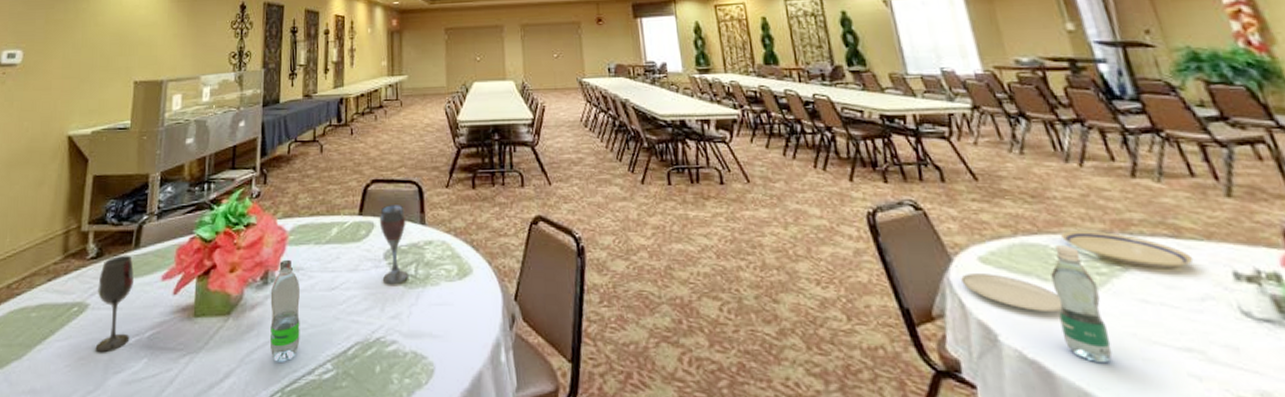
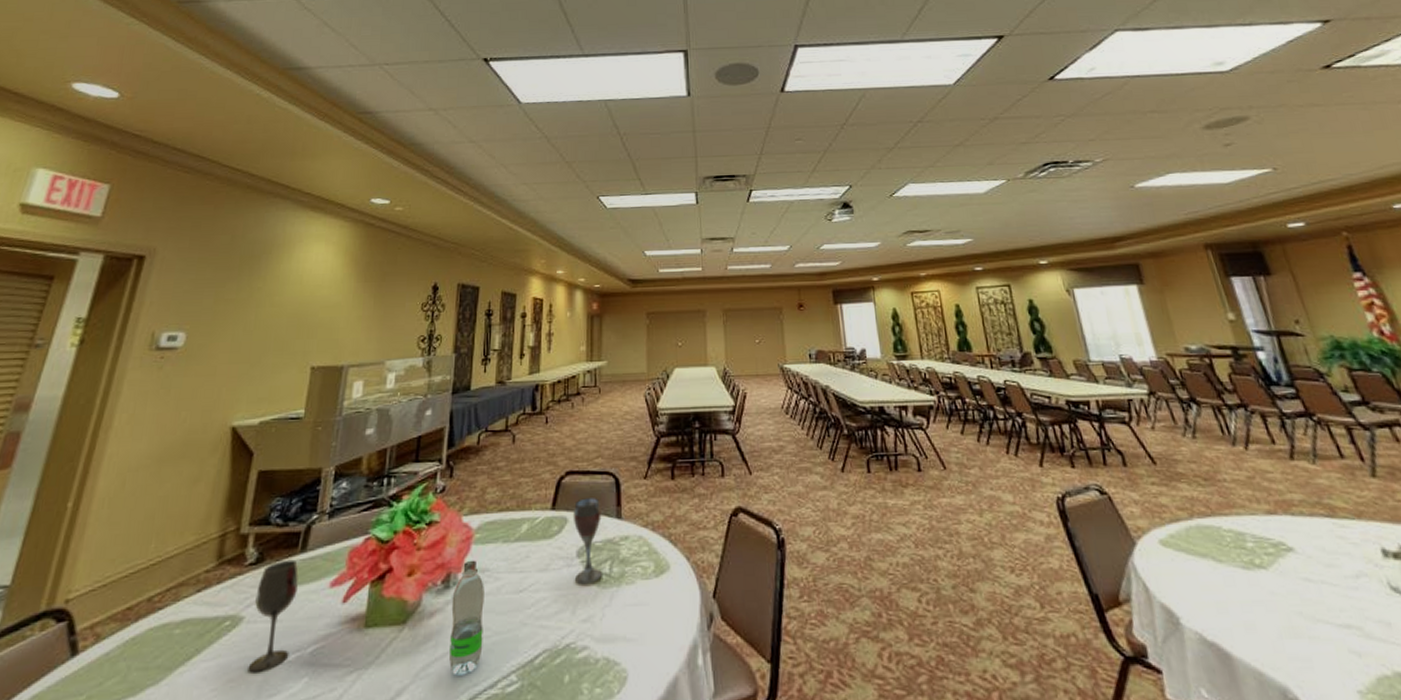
plate: present [961,274,1062,311] -> none [1144,556,1236,593]
bottle: present [1050,245,1113,364] -> none [1224,527,1283,643]
plate: present [1061,231,1194,270] -> none [1232,512,1348,548]

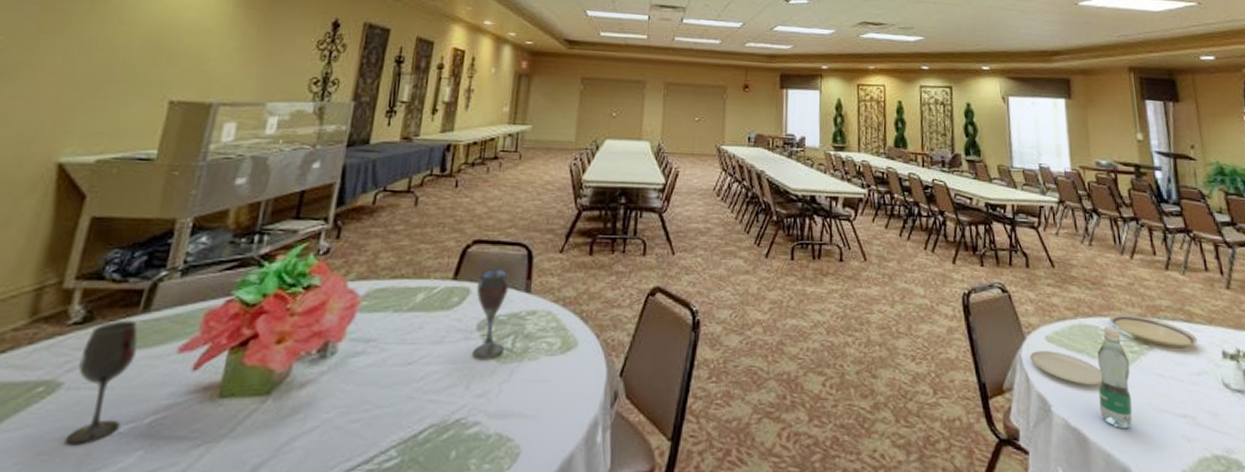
bottle: present [449,560,484,676] -> none [319,329,368,450]
plate: none [1144,556,1236,593] -> present [1030,351,1101,385]
bottle: none [1224,527,1283,643] -> present [1098,327,1132,429]
plate: none [1232,512,1348,548] -> present [1110,314,1198,349]

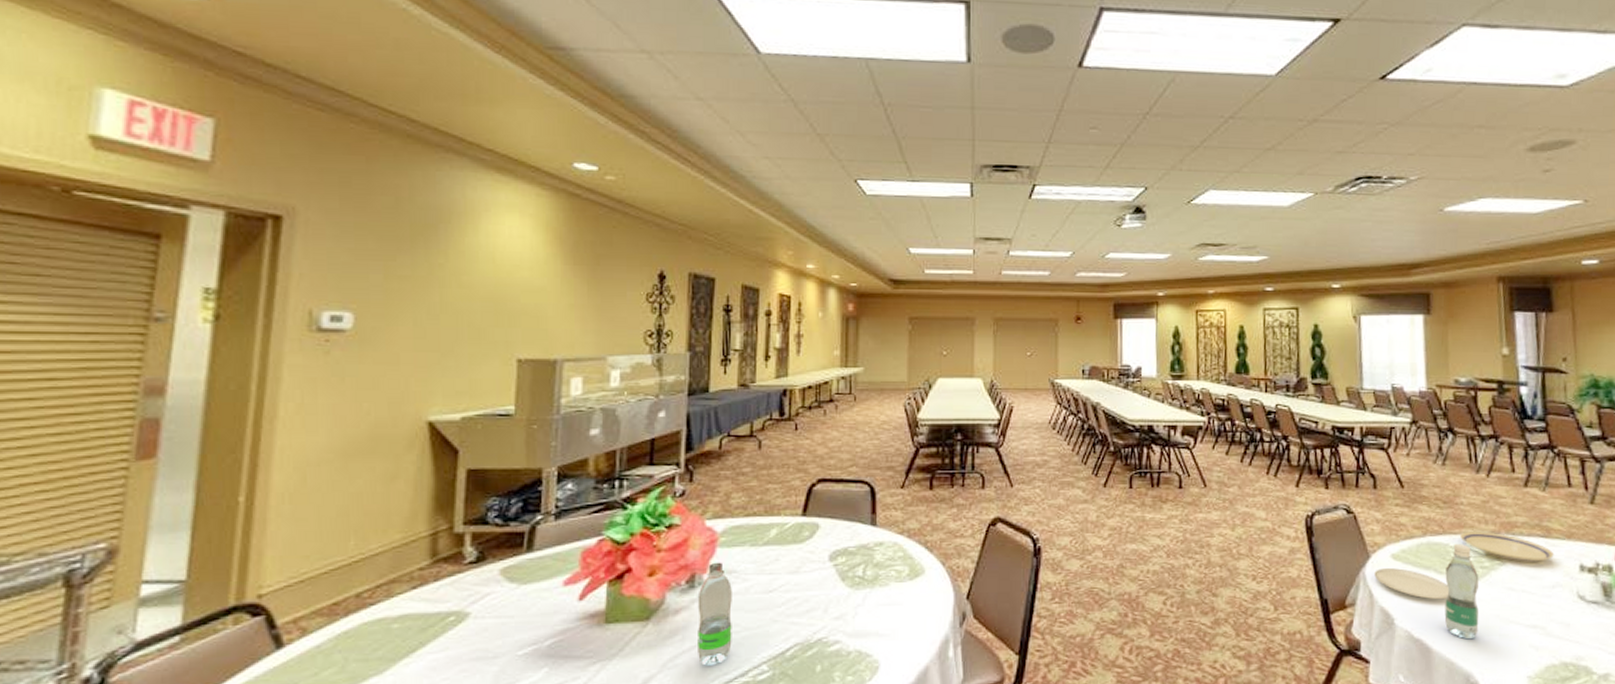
wine glass: present [65,320,139,444] -> none [481,559,528,663]
bottle: none [319,329,368,450] -> present [697,562,732,666]
cup: present [471,269,510,358] -> none [825,505,857,585]

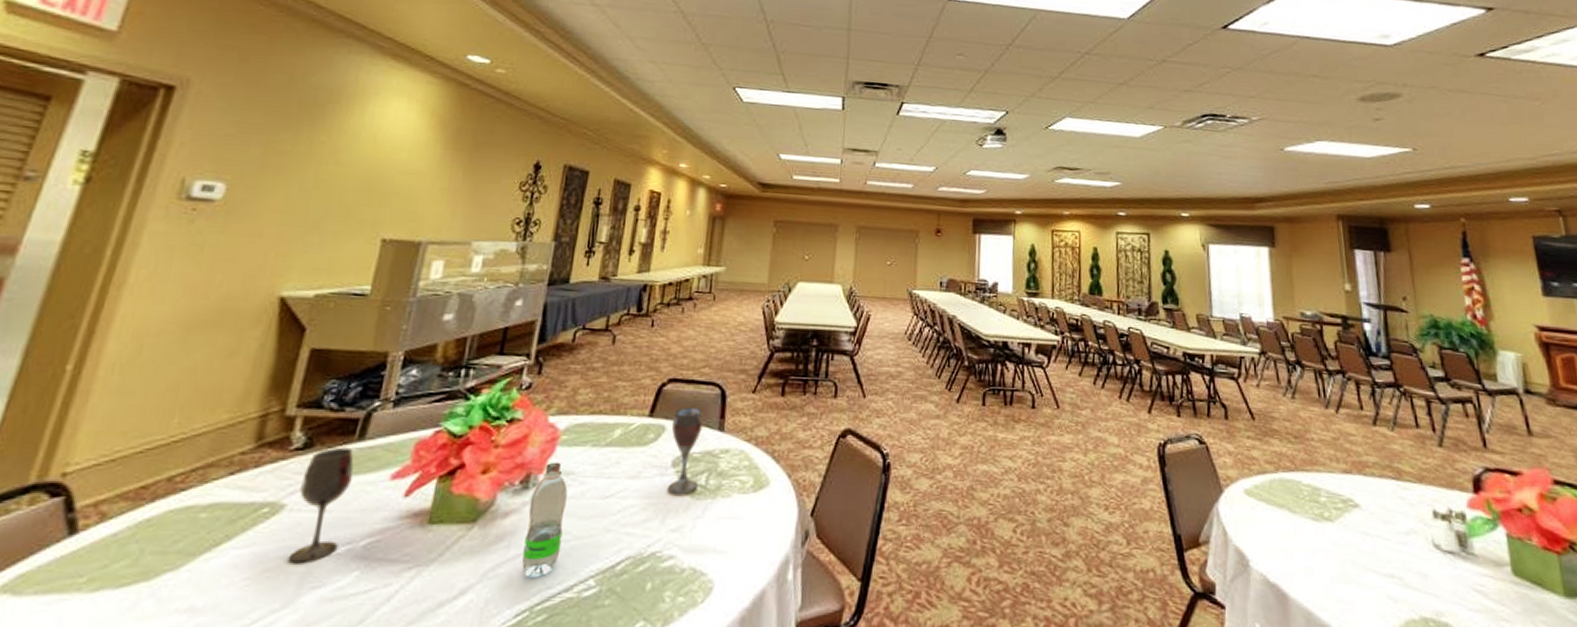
wine glass: none [481,559,528,663] -> present [288,447,354,563]
cup: none [825,505,857,585] -> present [666,407,704,494]
plate: present [1374,568,1449,599] -> none [1228,504,1303,541]
bottle: present [1444,544,1479,640] -> none [1299,482,1335,587]
plate: present [1460,532,1554,563] -> none [1313,469,1407,507]

